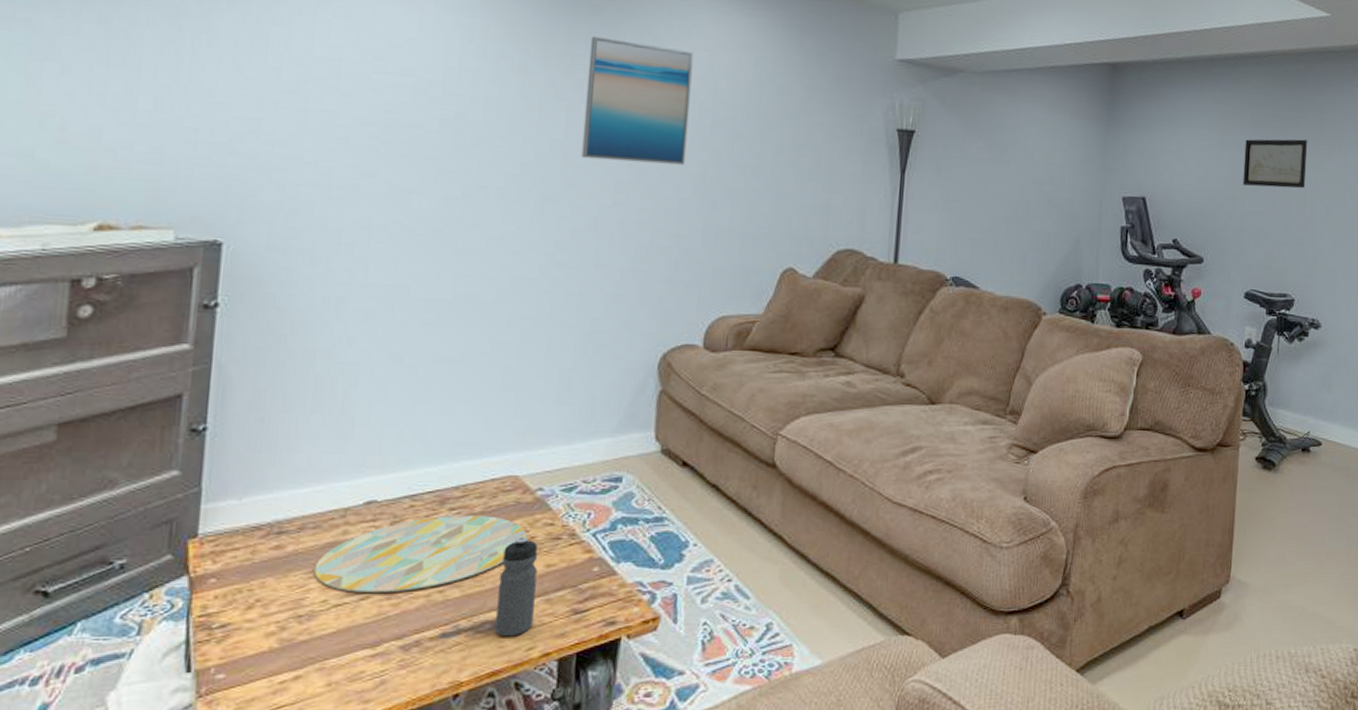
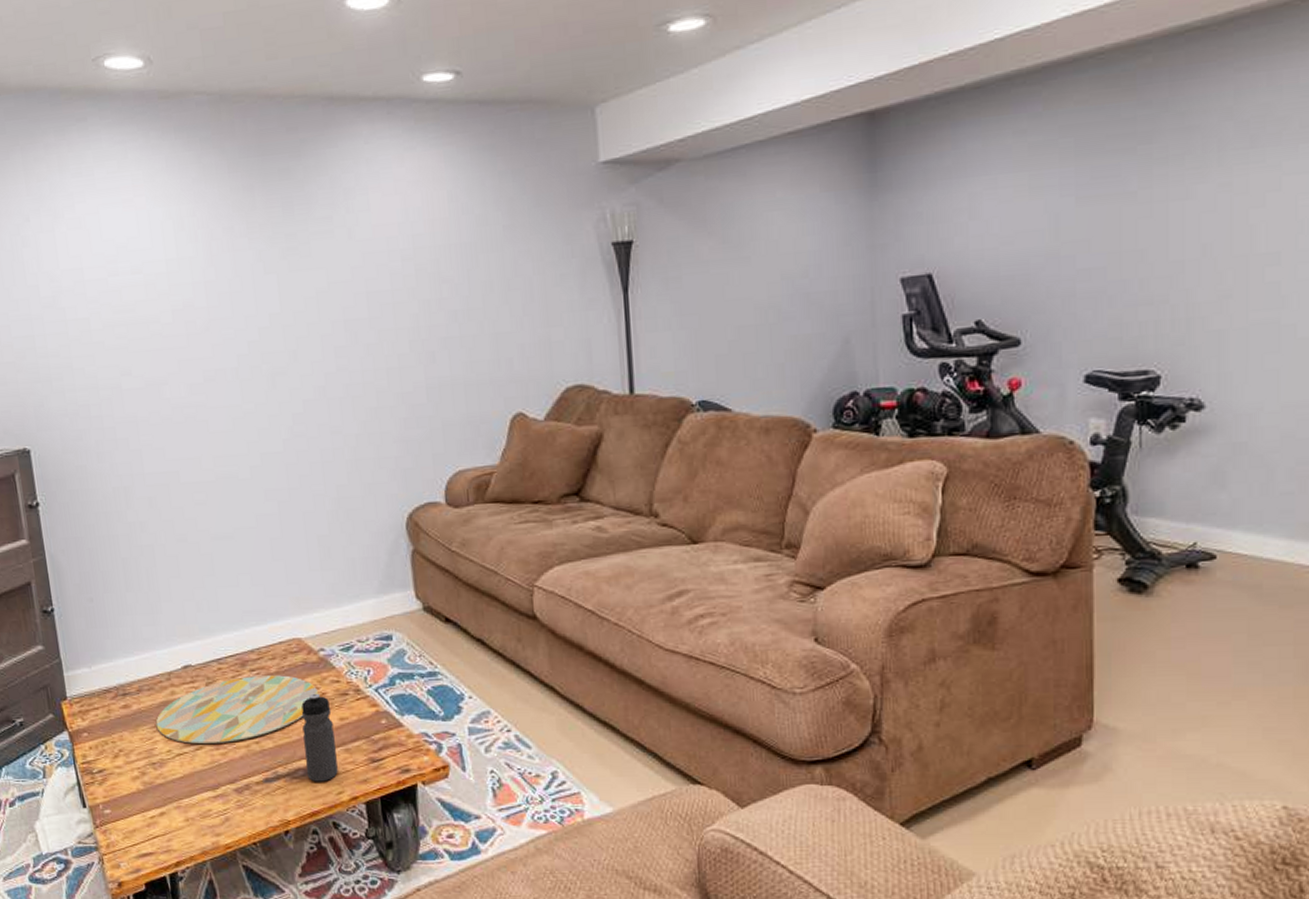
wall art: present [581,36,694,165] -> none [286,198,397,328]
wall art: present [1243,139,1307,188] -> none [1069,160,1165,237]

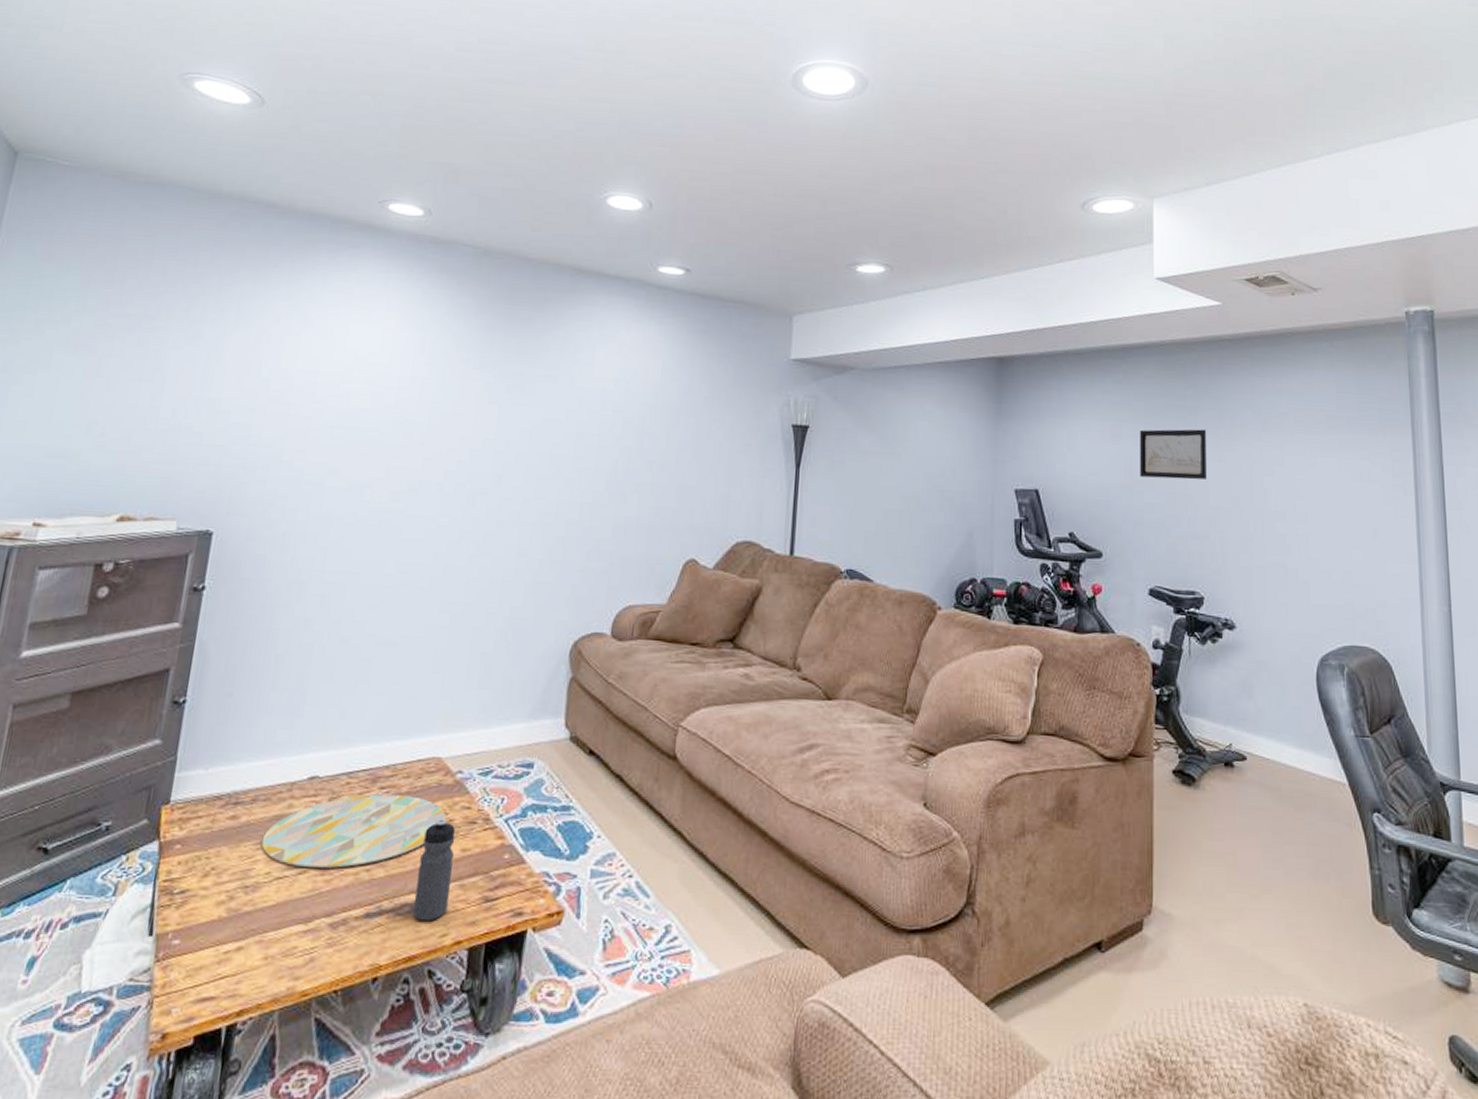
wall art: none [1069,160,1165,237] -> present [1140,429,1206,480]

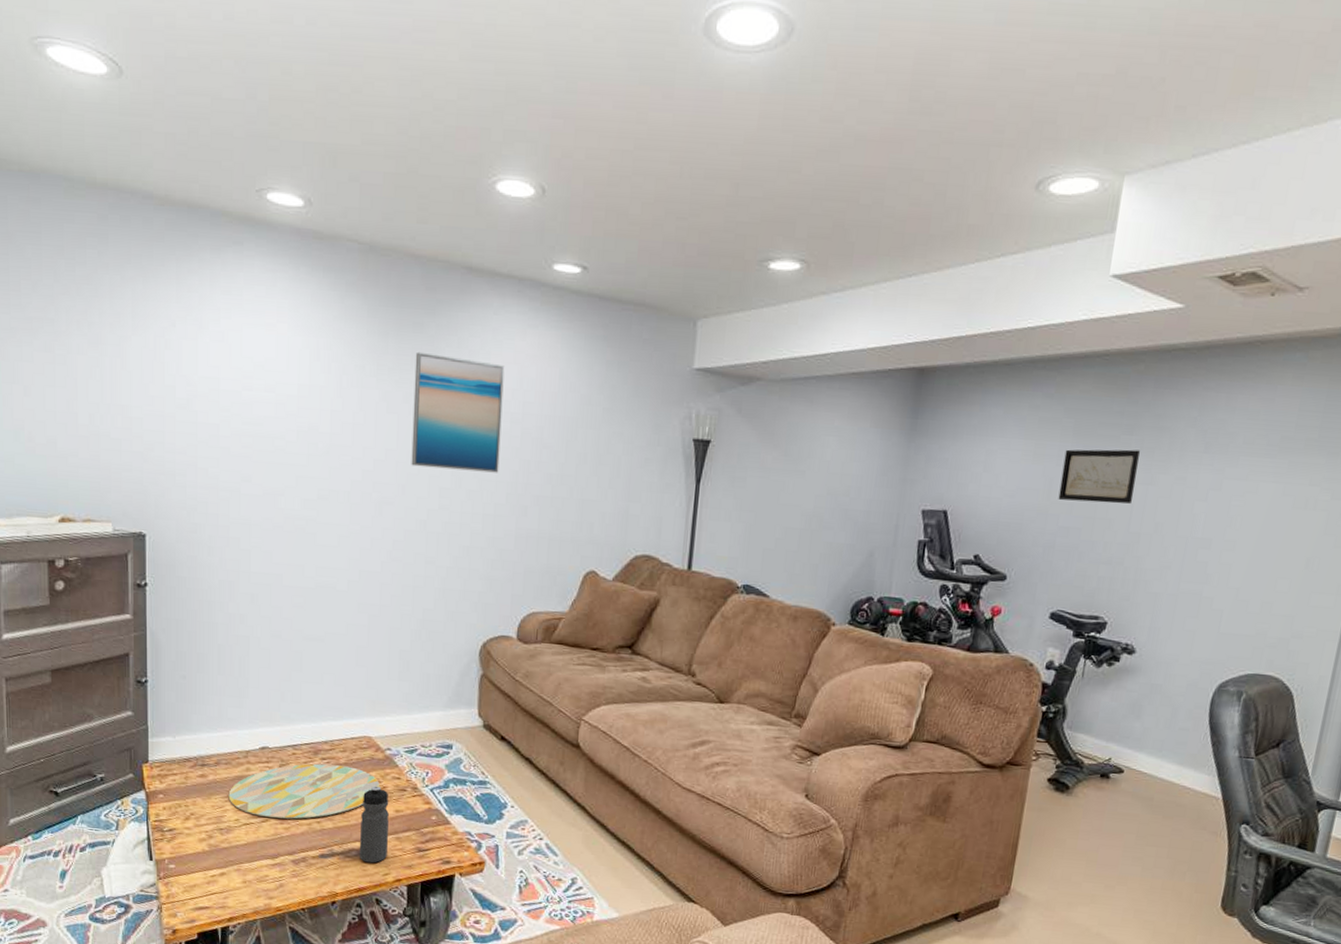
wall art: none [509,345,609,461] -> present [411,351,505,473]

